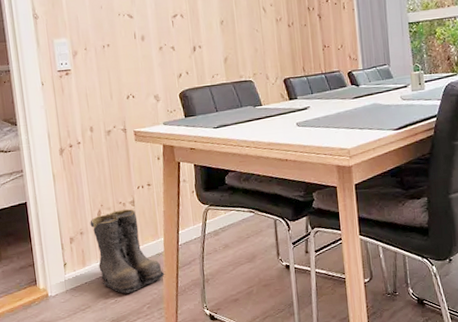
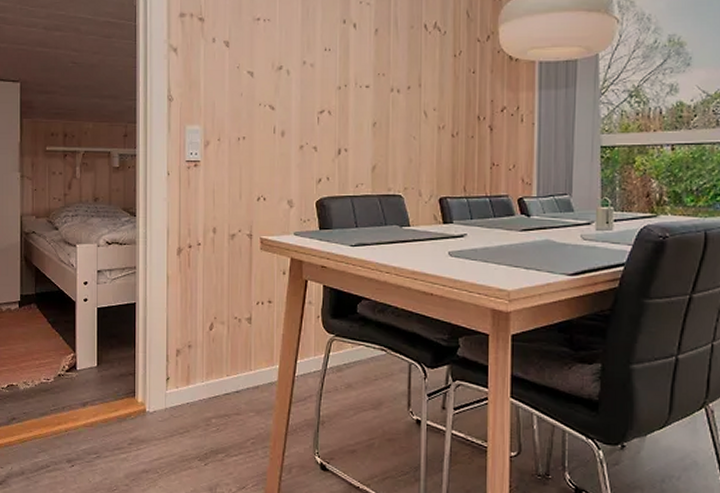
boots: present [90,209,166,294] -> none [200,326,277,423]

